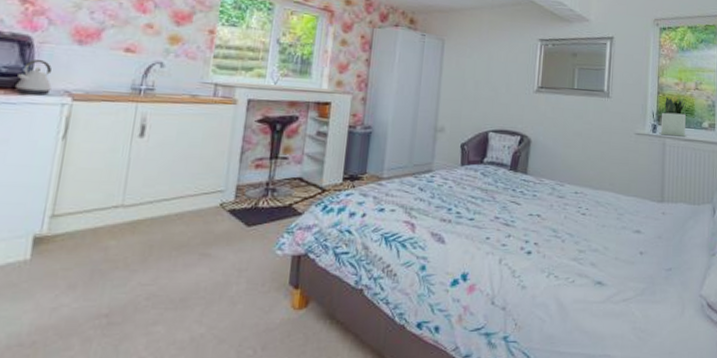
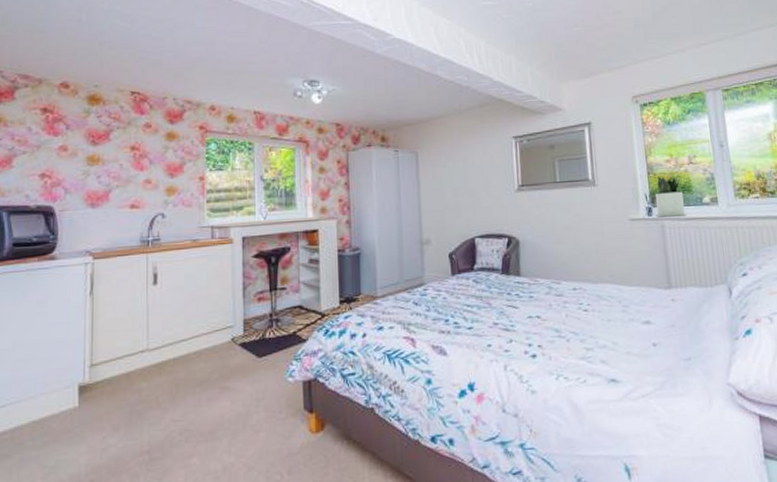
kettle: present [14,60,53,96] -> none [45,226,75,259]

